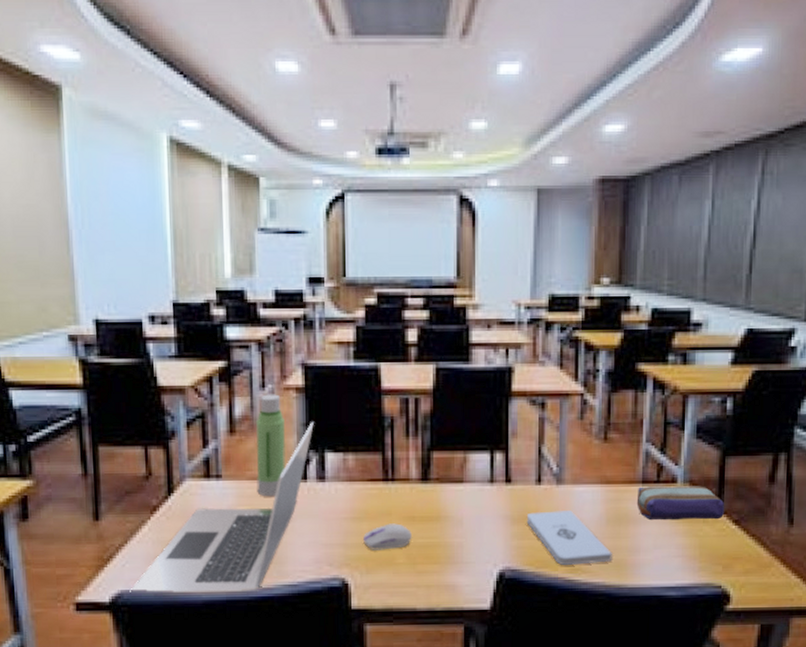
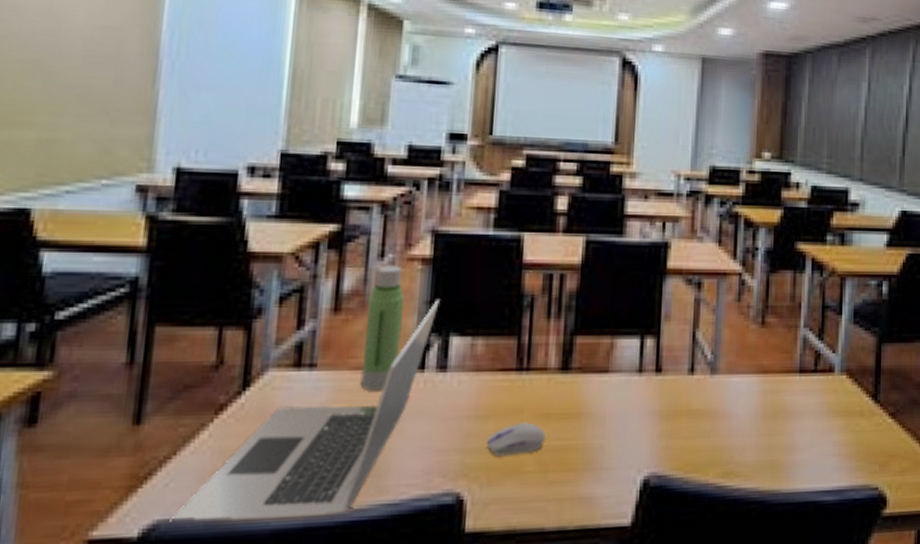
notepad: present [526,510,612,566] -> none [676,404,767,470]
pencil case: present [636,486,725,521] -> none [793,375,882,414]

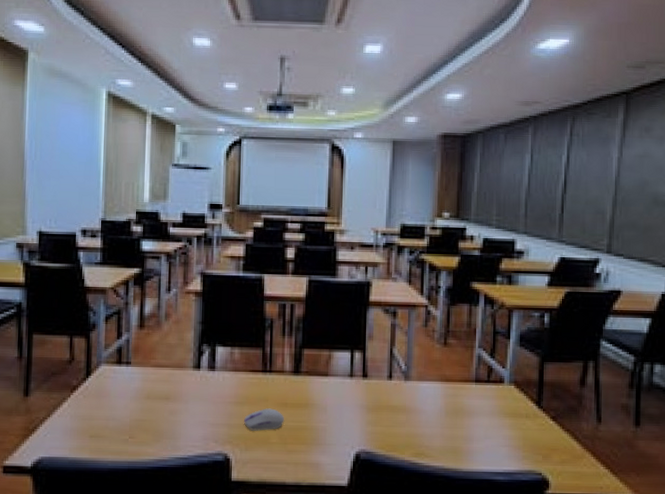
laptop: present [170,298,440,522] -> none [49,320,208,462]
water bottle: present [360,265,404,391] -> none [159,296,185,382]

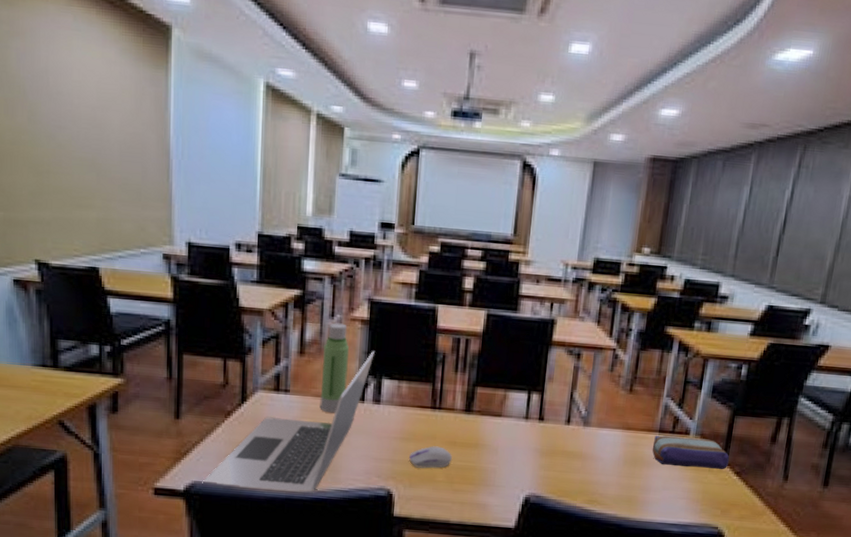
laptop: none [49,320,208,462] -> present [202,350,375,493]
water bottle: none [159,296,185,382] -> present [320,323,349,413]
pencil case: none [470,385,544,416] -> present [652,435,730,470]

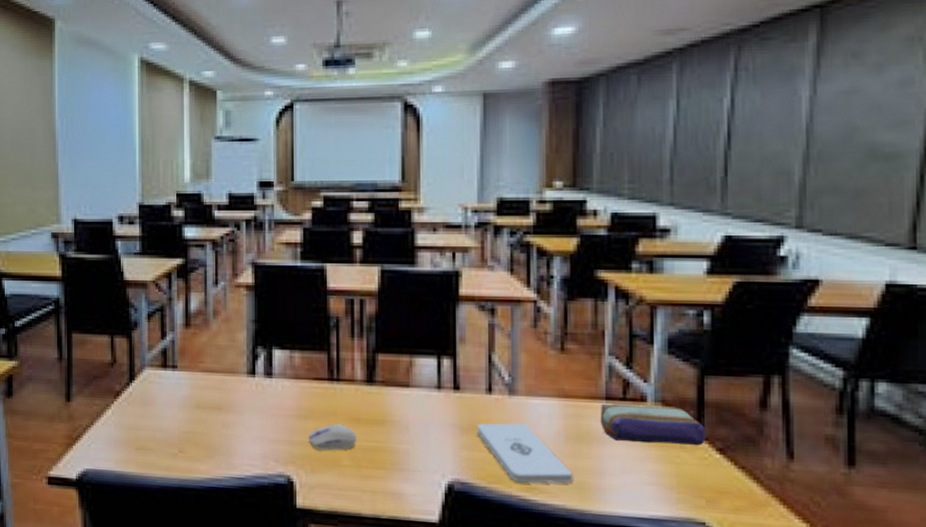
laptop: present [202,350,375,493] -> none [94,318,262,481]
water bottle: present [320,323,349,413] -> none [208,291,236,390]
notepad: none [553,448,626,498] -> present [476,423,573,484]

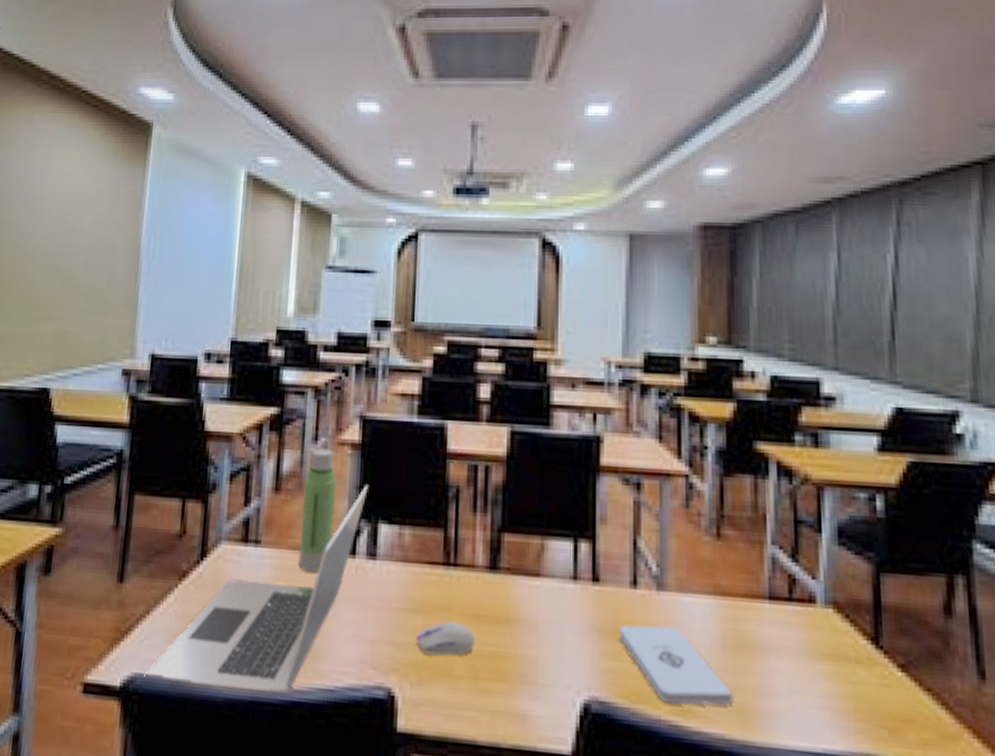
laptop: none [94,318,262,481] -> present [144,484,368,693]
water bottle: none [208,291,236,390] -> present [298,448,336,573]
pencil case: present [600,403,706,446] -> none [762,604,886,661]

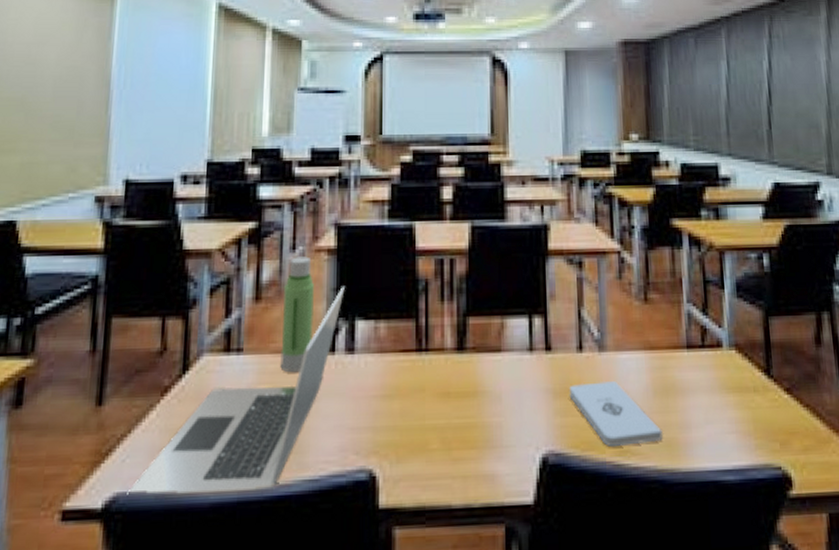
computer mouse: present [416,621,475,656] -> none [394,401,447,434]

